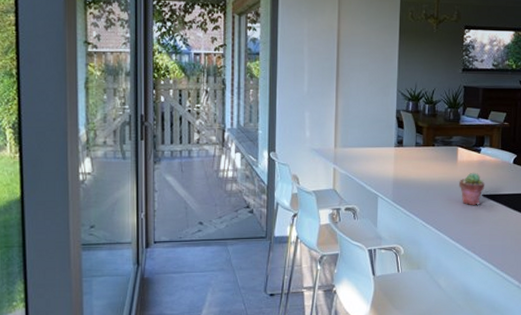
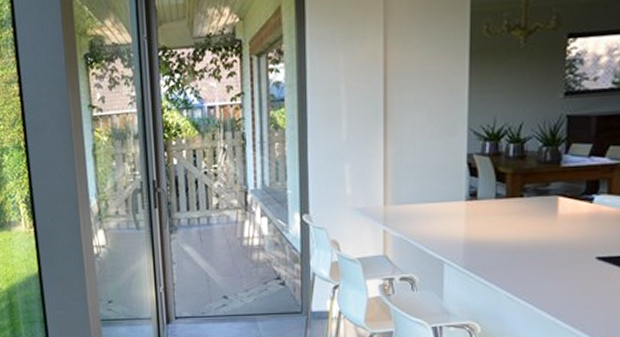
potted succulent: present [459,172,485,205] -> none [560,228,601,271]

